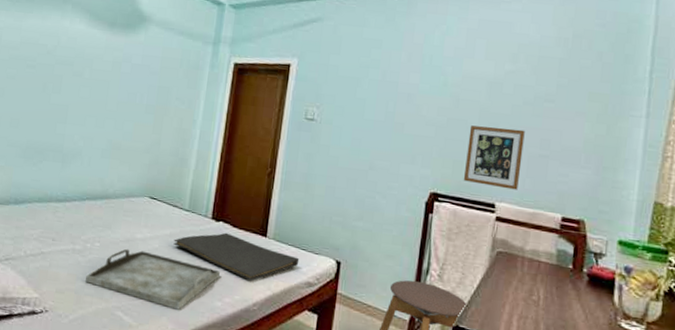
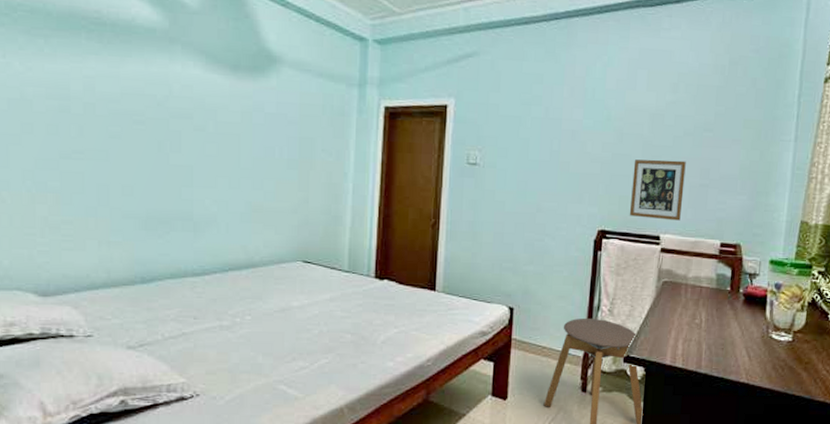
serving tray: present [85,248,221,310] -> none [239,319,390,375]
hand towel: present [173,232,300,281] -> none [335,290,472,336]

